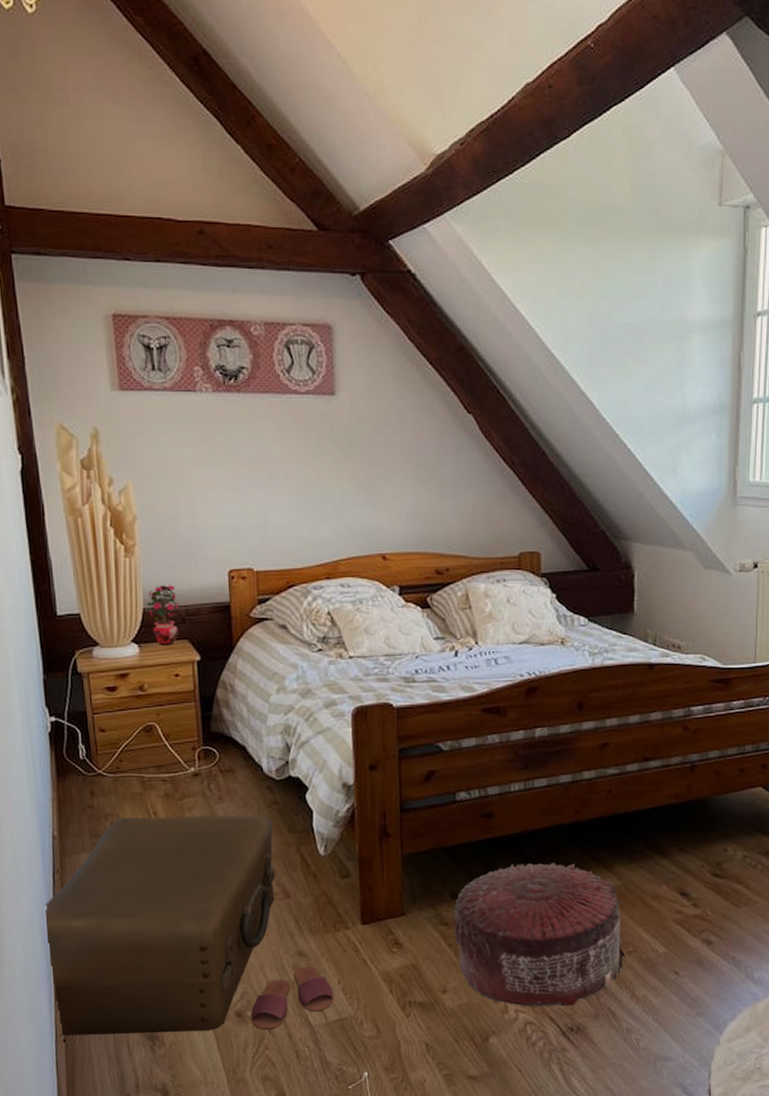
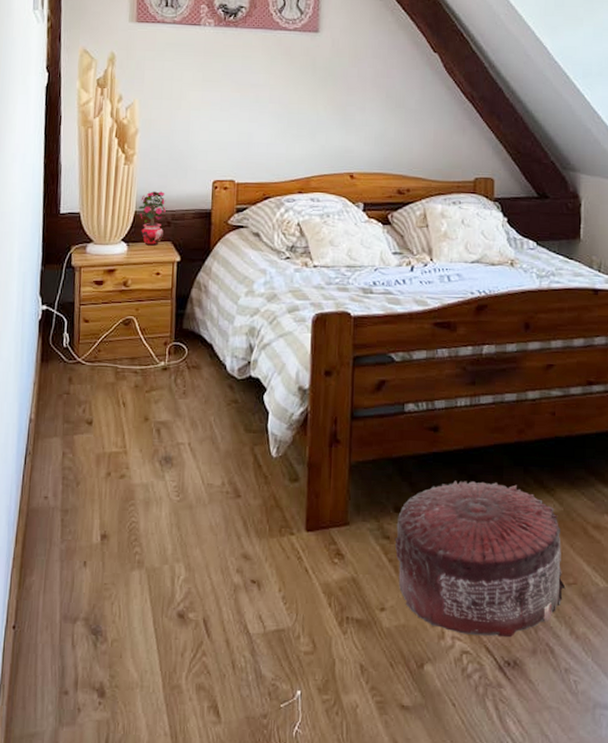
suitcase: present [44,815,275,1036] -> none [10,406,231,631]
slippers: present [251,966,334,1030] -> none [192,570,274,635]

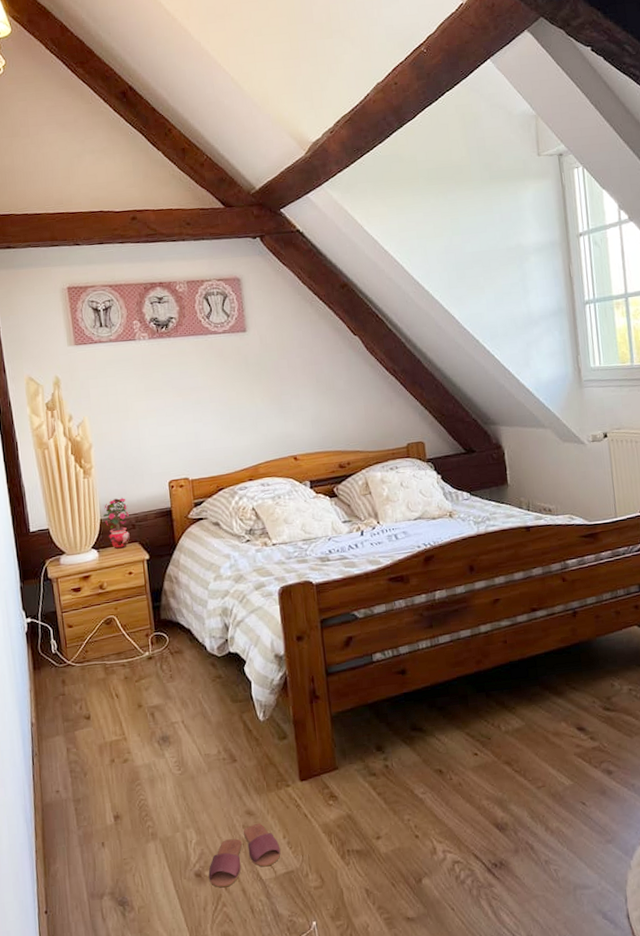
slippers: none [192,570,274,635] -> present [208,823,281,888]
pouf: present [394,480,566,638] -> none [380,709,537,847]

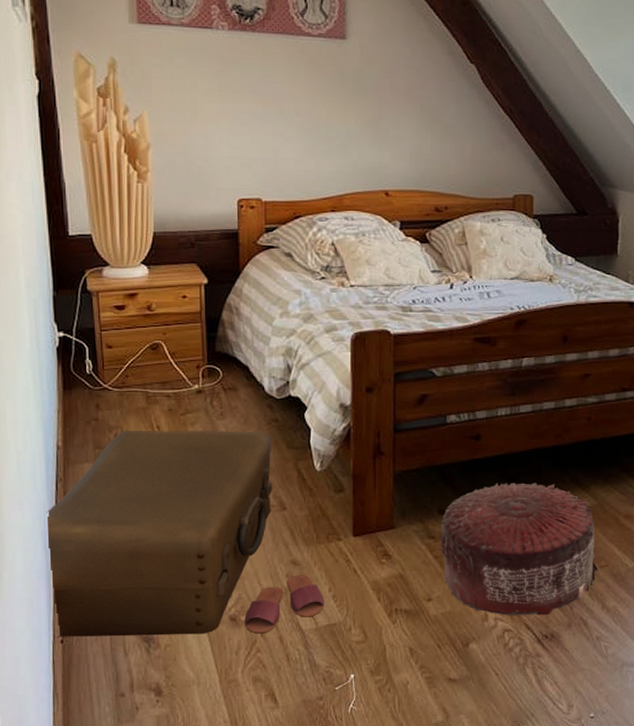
suitcase: none [25,689,223,908] -> present [46,431,273,637]
potted flower: present [102,498,130,549] -> none [157,211,189,268]
pouf: none [380,709,537,847] -> present [439,483,598,616]

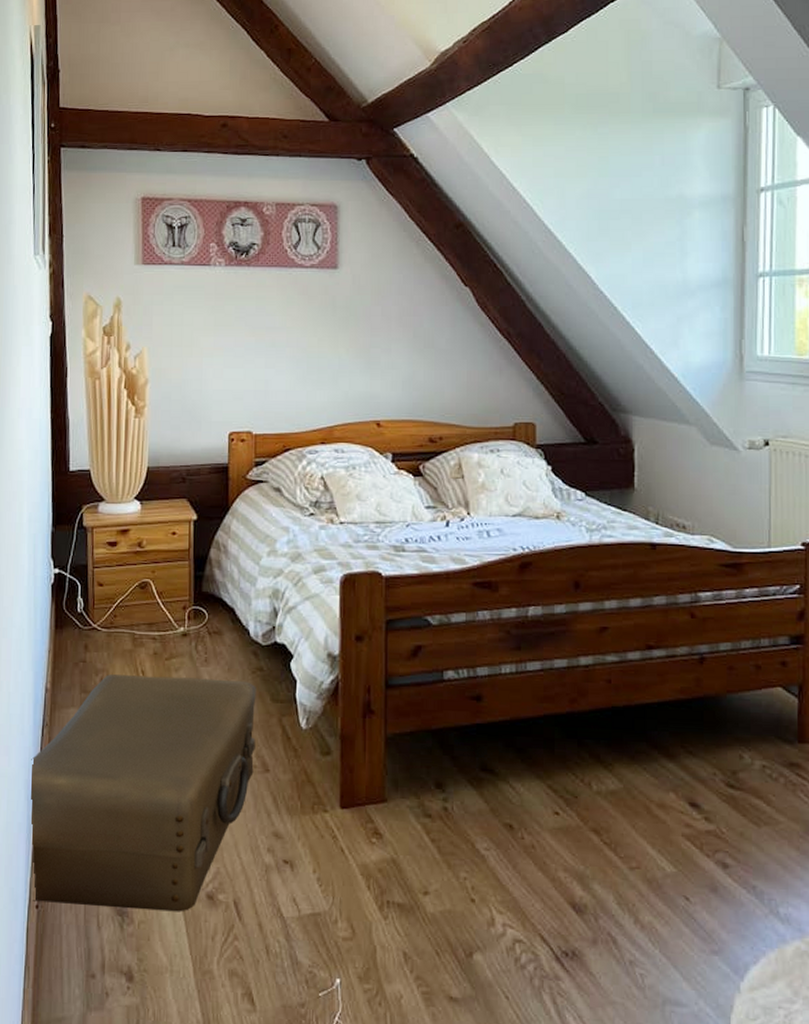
slippers: present [244,574,325,634] -> none [222,850,308,918]
pouf: present [439,483,598,616] -> none [437,754,628,926]

